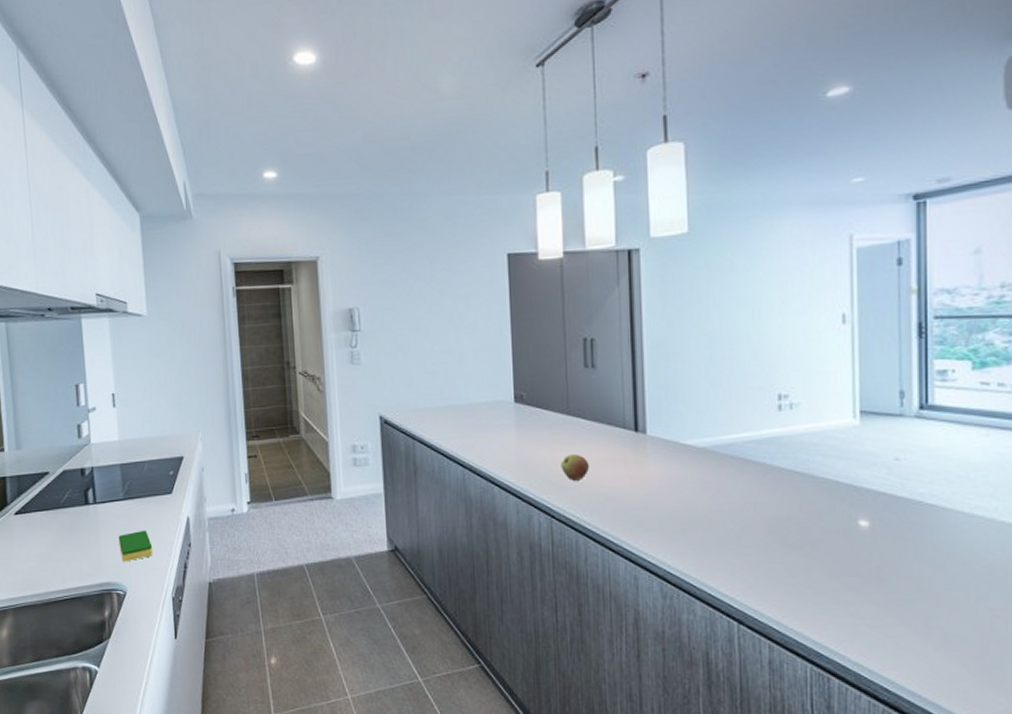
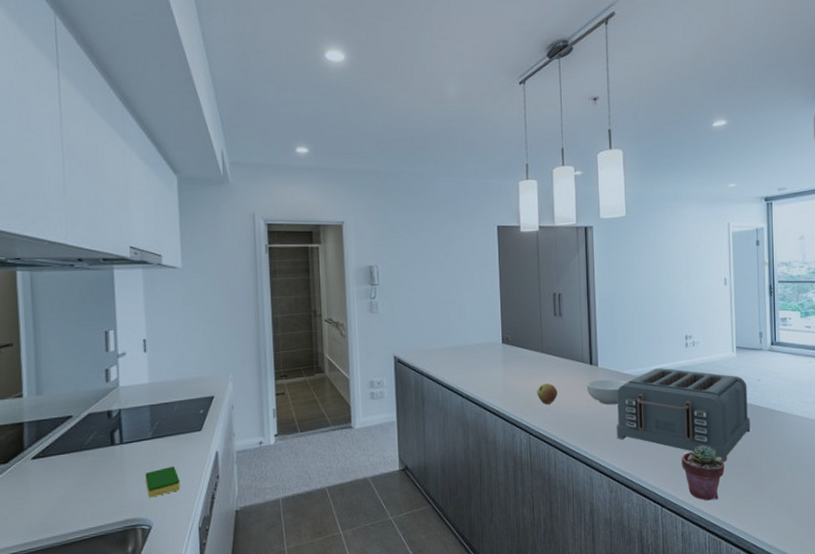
cereal bowl: none [629,451,690,485] -> present [586,379,628,405]
toaster: none [673,438,882,571] -> present [617,368,750,463]
potted succulent: none [770,544,838,621] -> present [682,444,725,501]

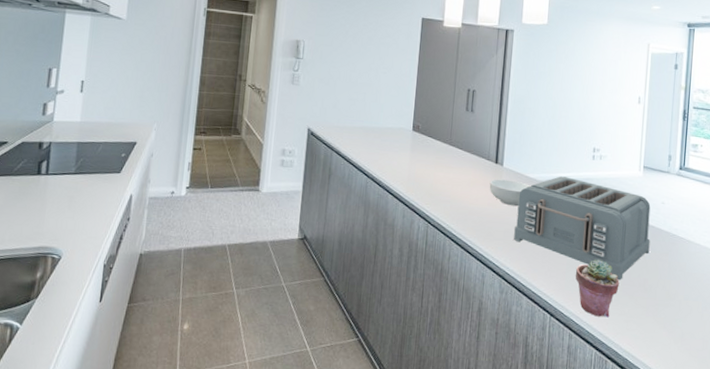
dish sponge: present [145,466,181,498] -> none [62,202,94,230]
apple: present [537,384,557,405] -> none [440,175,460,197]

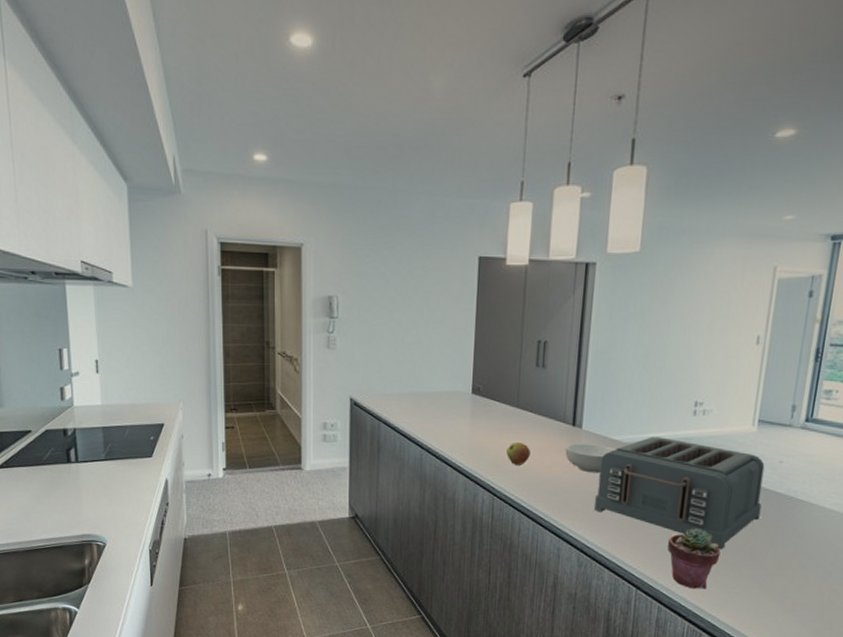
apple: none [440,175,460,197] -> present [506,443,530,466]

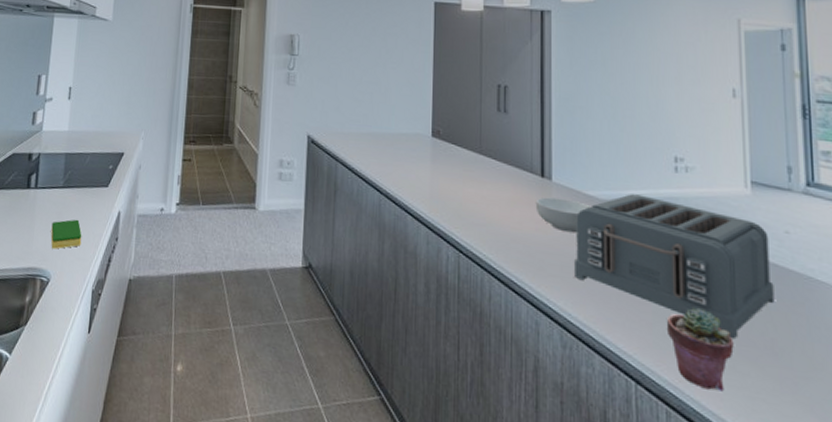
dish sponge: none [99,488,132,517] -> present [51,219,82,249]
apple: present [506,443,530,466] -> none [471,192,497,220]

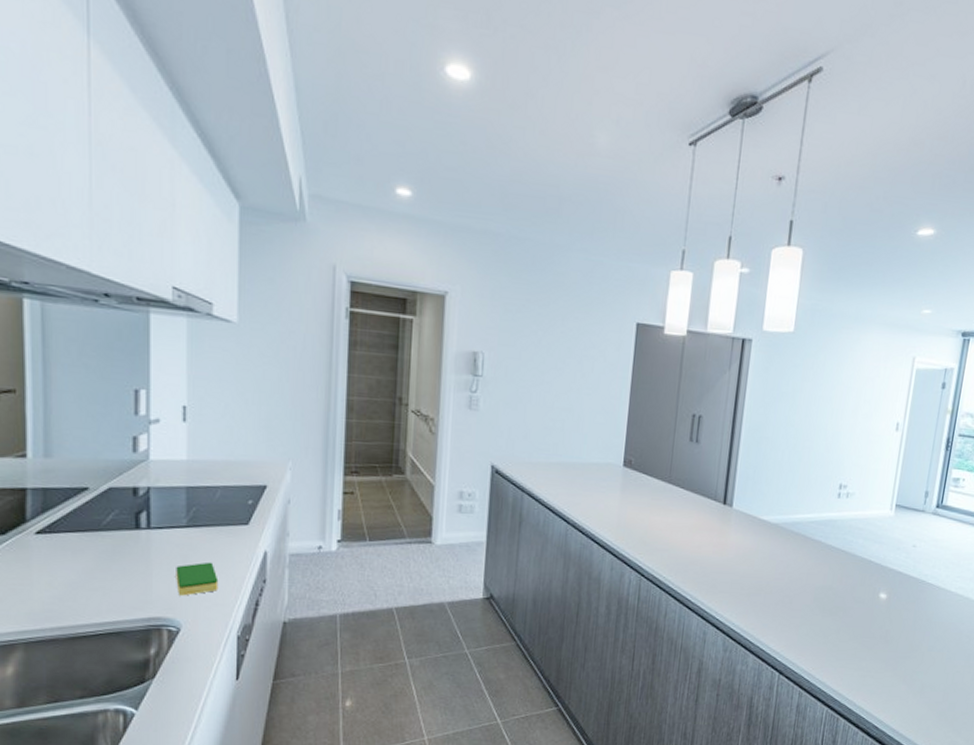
cereal bowl: present [535,197,592,233] -> none [715,522,764,554]
toaster: present [575,194,775,340] -> none [741,518,900,633]
potted succulent: present [667,306,734,392] -> none [810,610,859,673]

